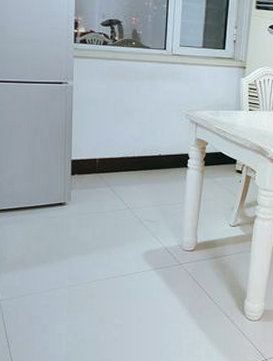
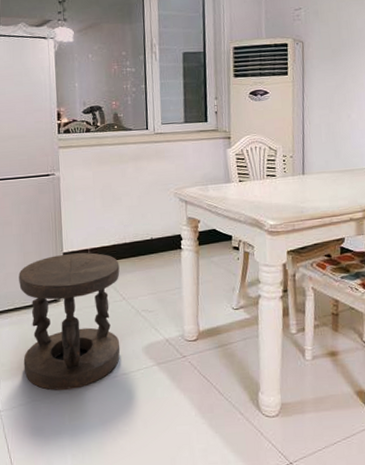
stool: none [25,161,126,285] -> present [19,252,121,391]

